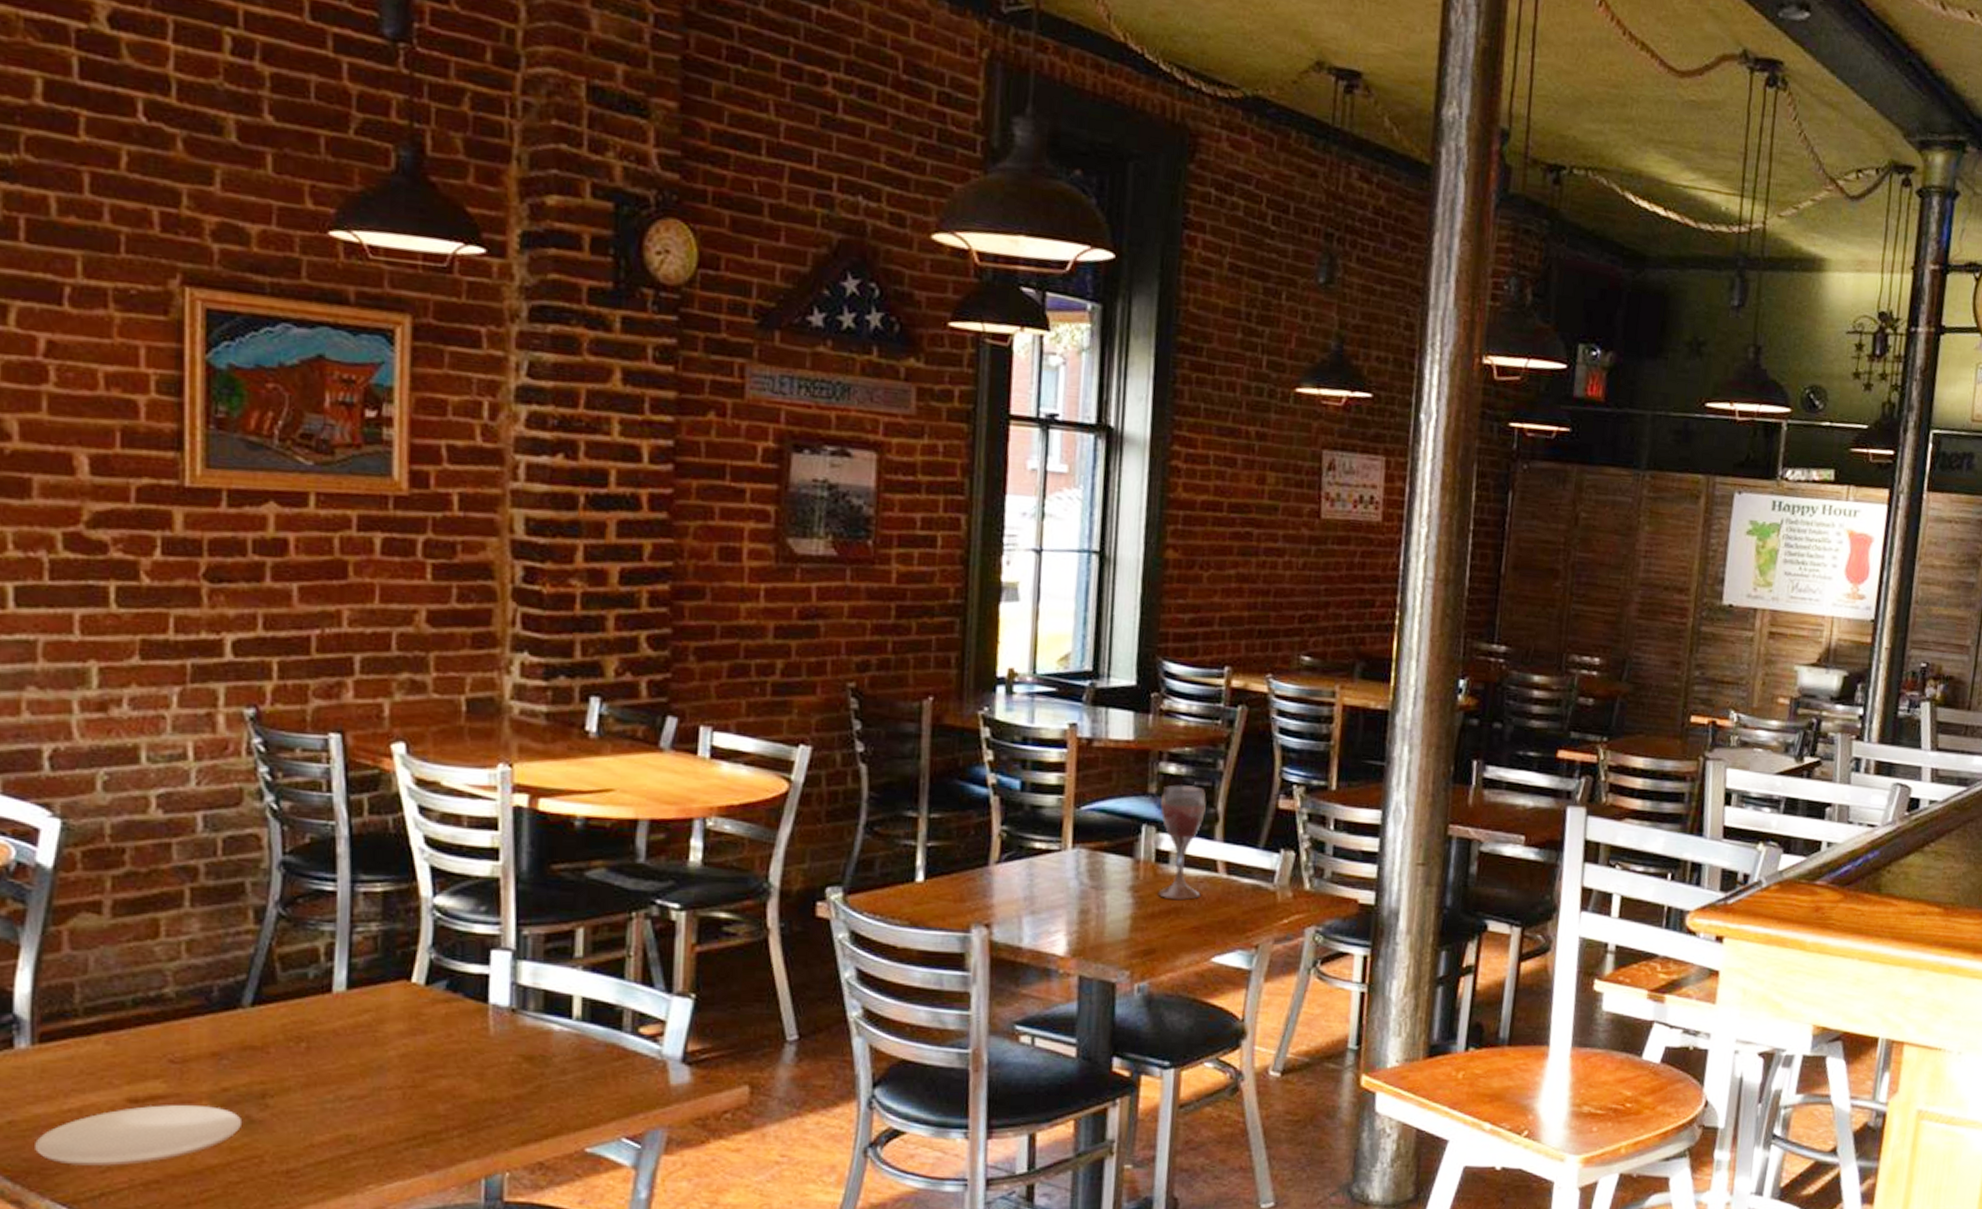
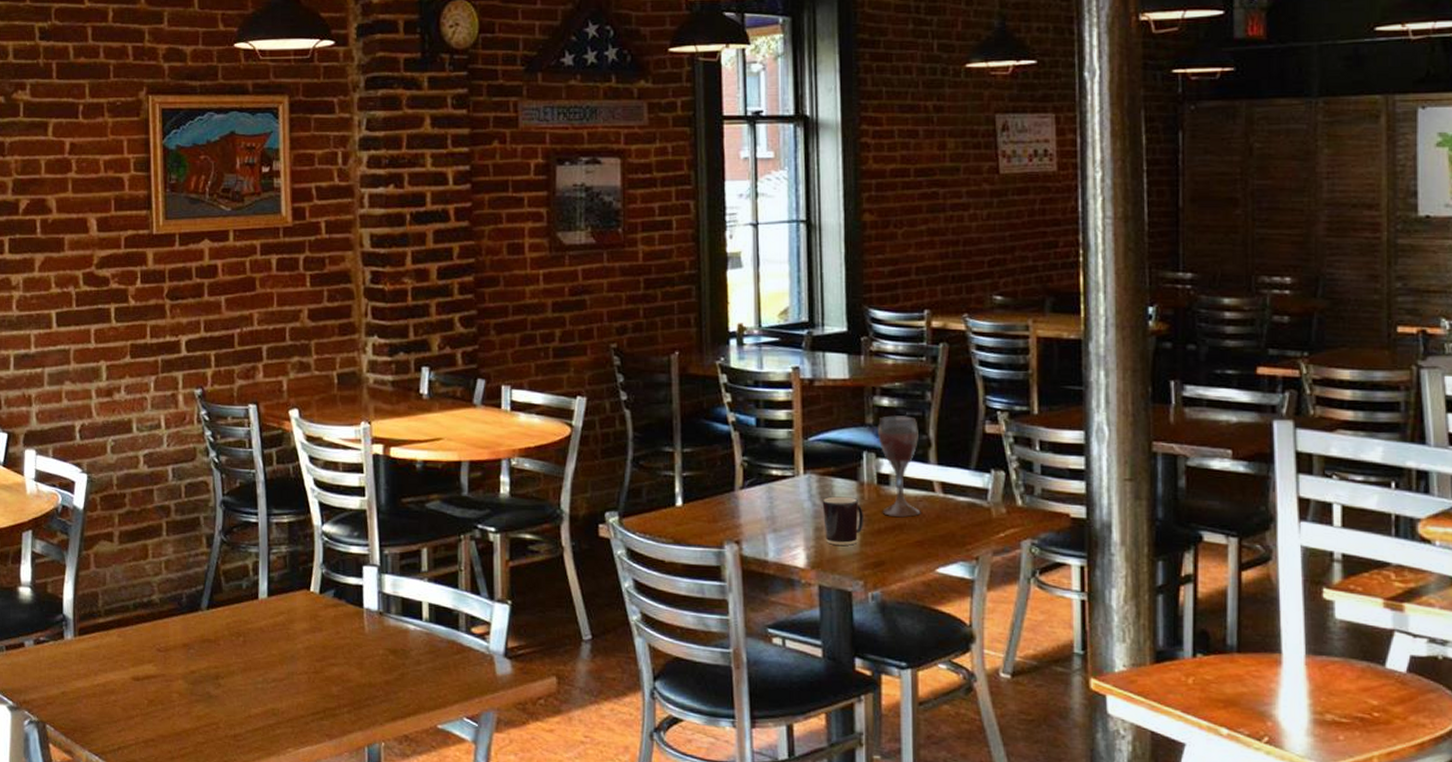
plate: present [35,1104,243,1167] -> none [78,682,205,728]
mug: none [1089,874,1137,931] -> present [821,496,863,545]

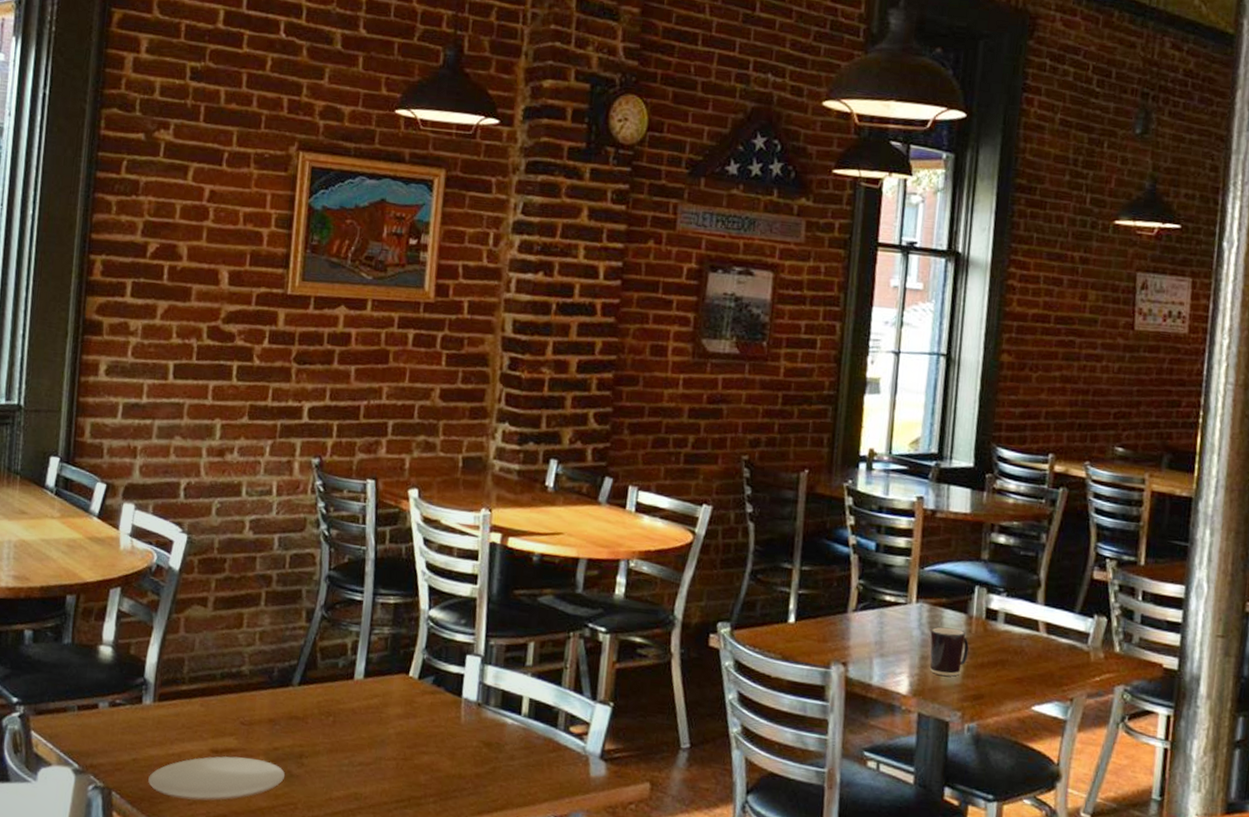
plate: none [78,682,205,728] -> present [148,756,286,801]
cup: present [878,415,921,518] -> none [987,553,1031,654]

